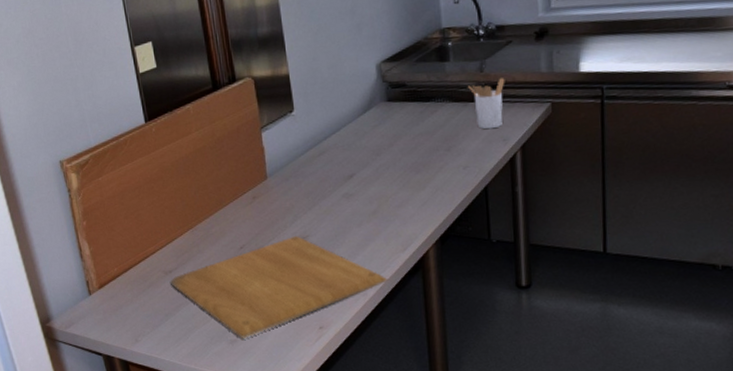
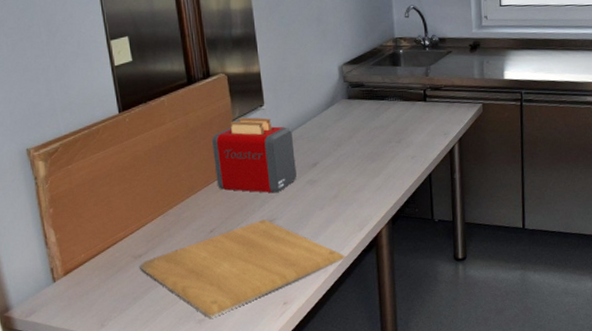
toaster: none [240,124,331,208] -> present [212,117,297,193]
utensil holder: present [468,78,505,130] -> none [416,82,446,125]

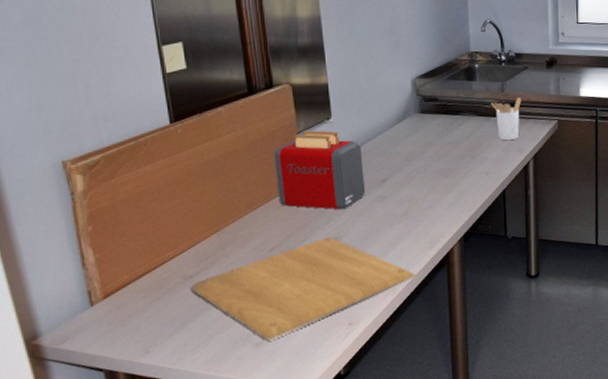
utensil holder: none [416,82,446,125] -> present [491,98,522,141]

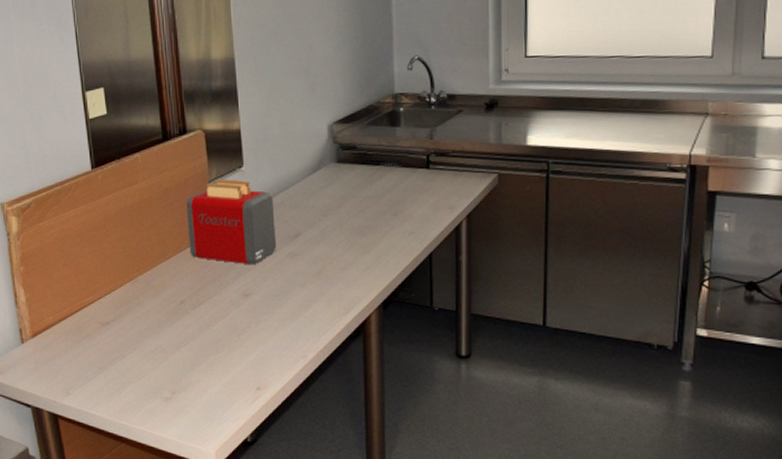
chopping board: present [189,236,416,340] -> none [106,292,329,396]
utensil holder: present [491,98,522,141] -> none [418,146,454,197]

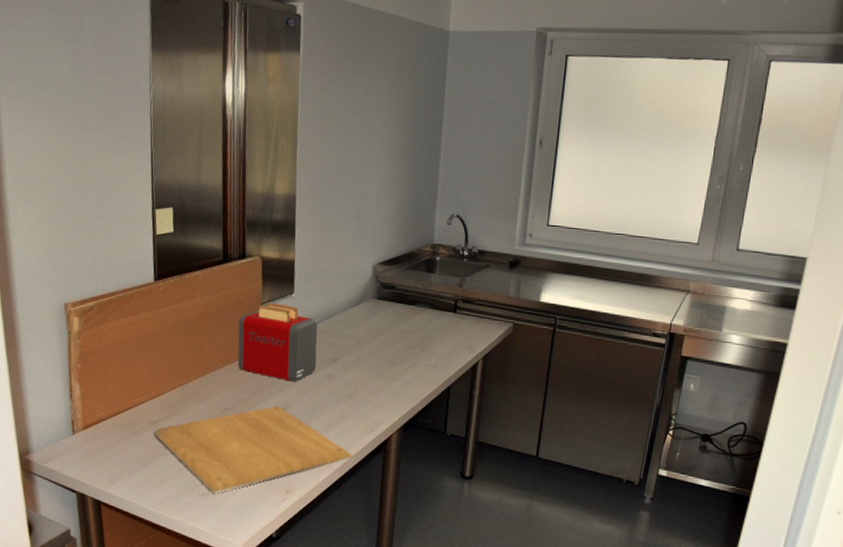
chopping board: none [106,292,329,396] -> present [153,405,353,493]

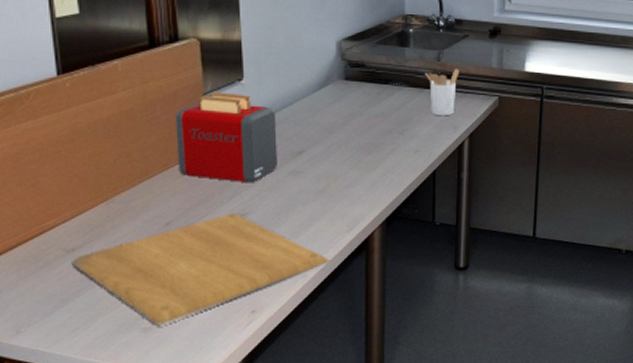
utensil holder: none [447,295,479,338] -> present [425,69,460,116]

